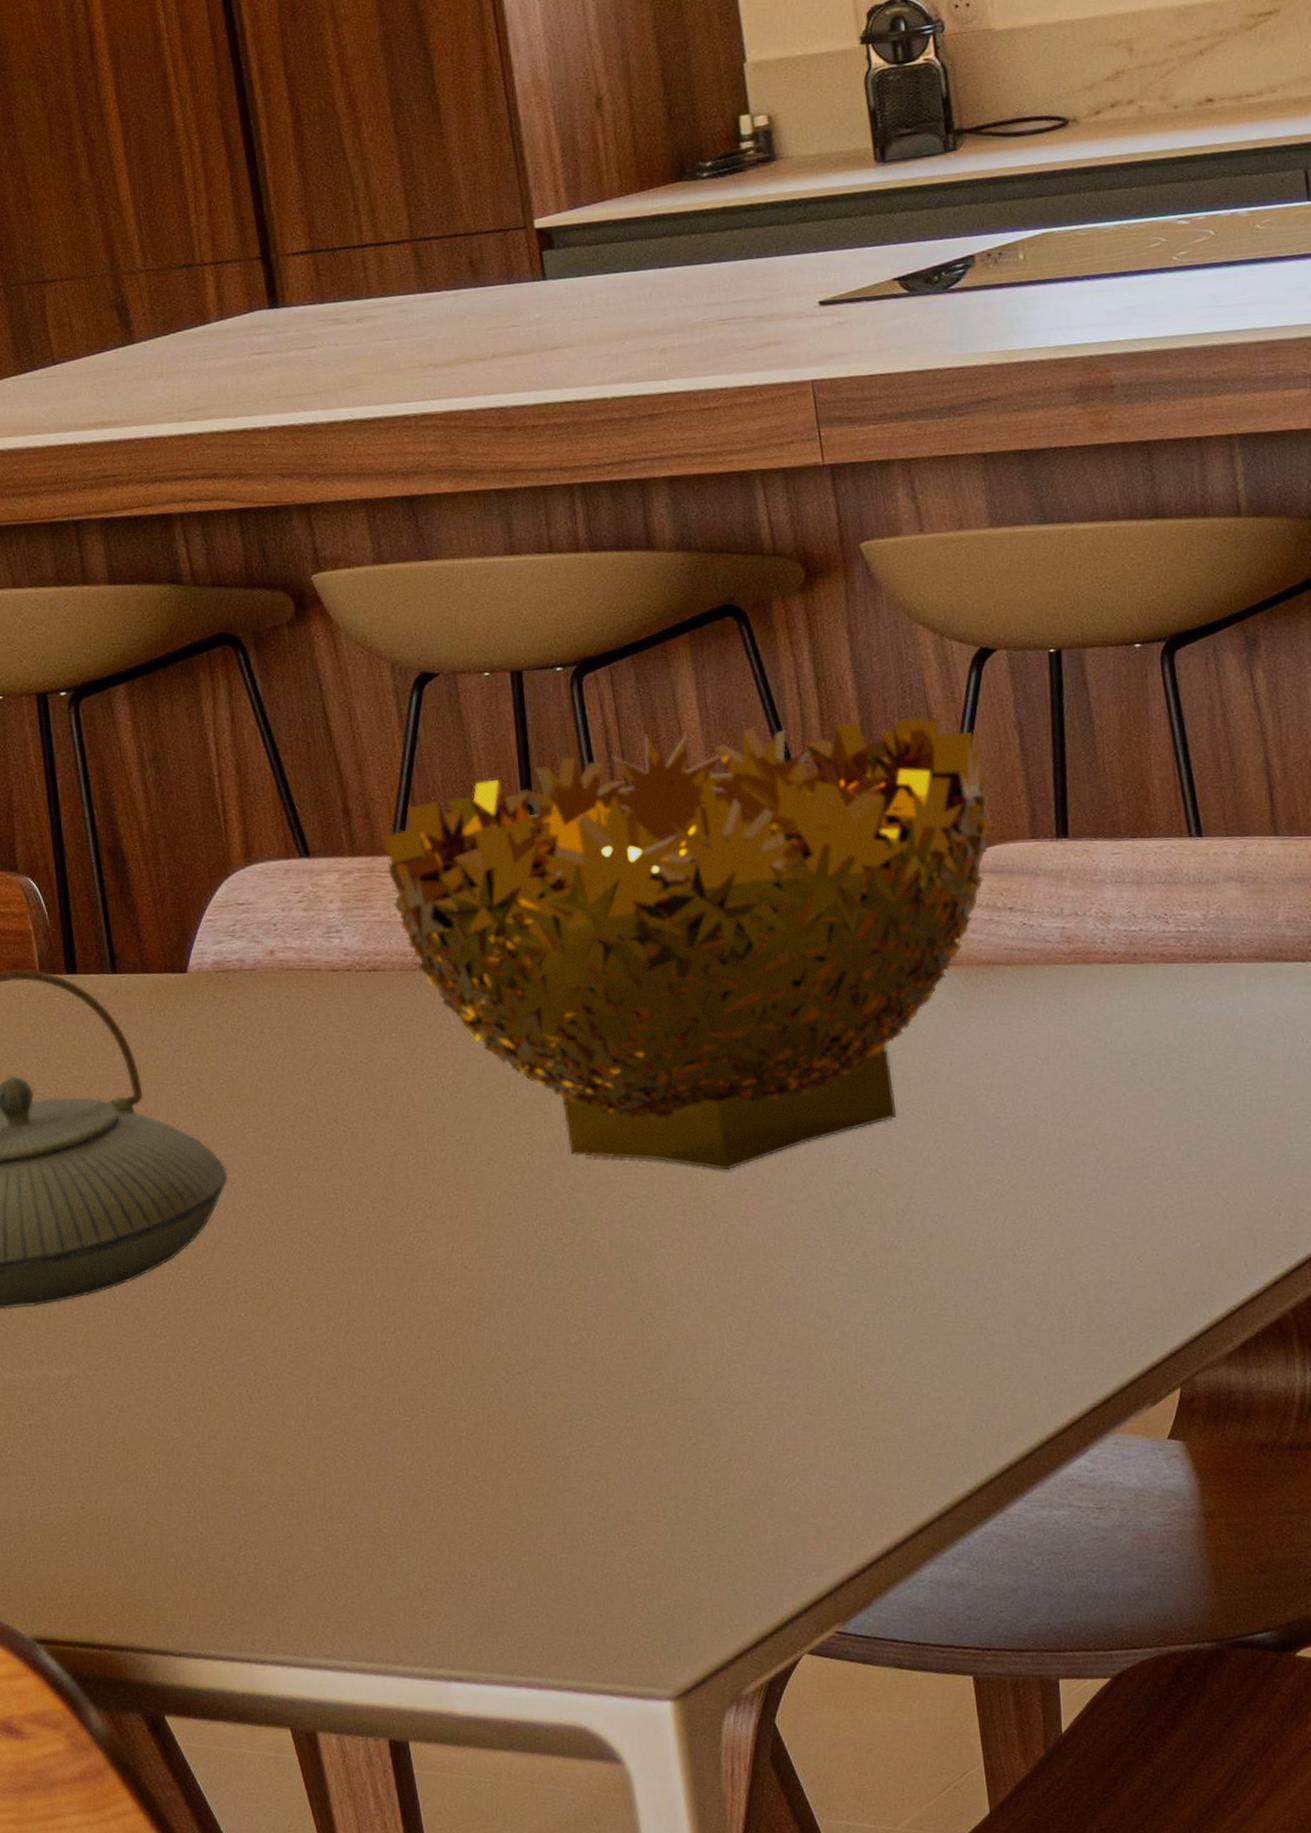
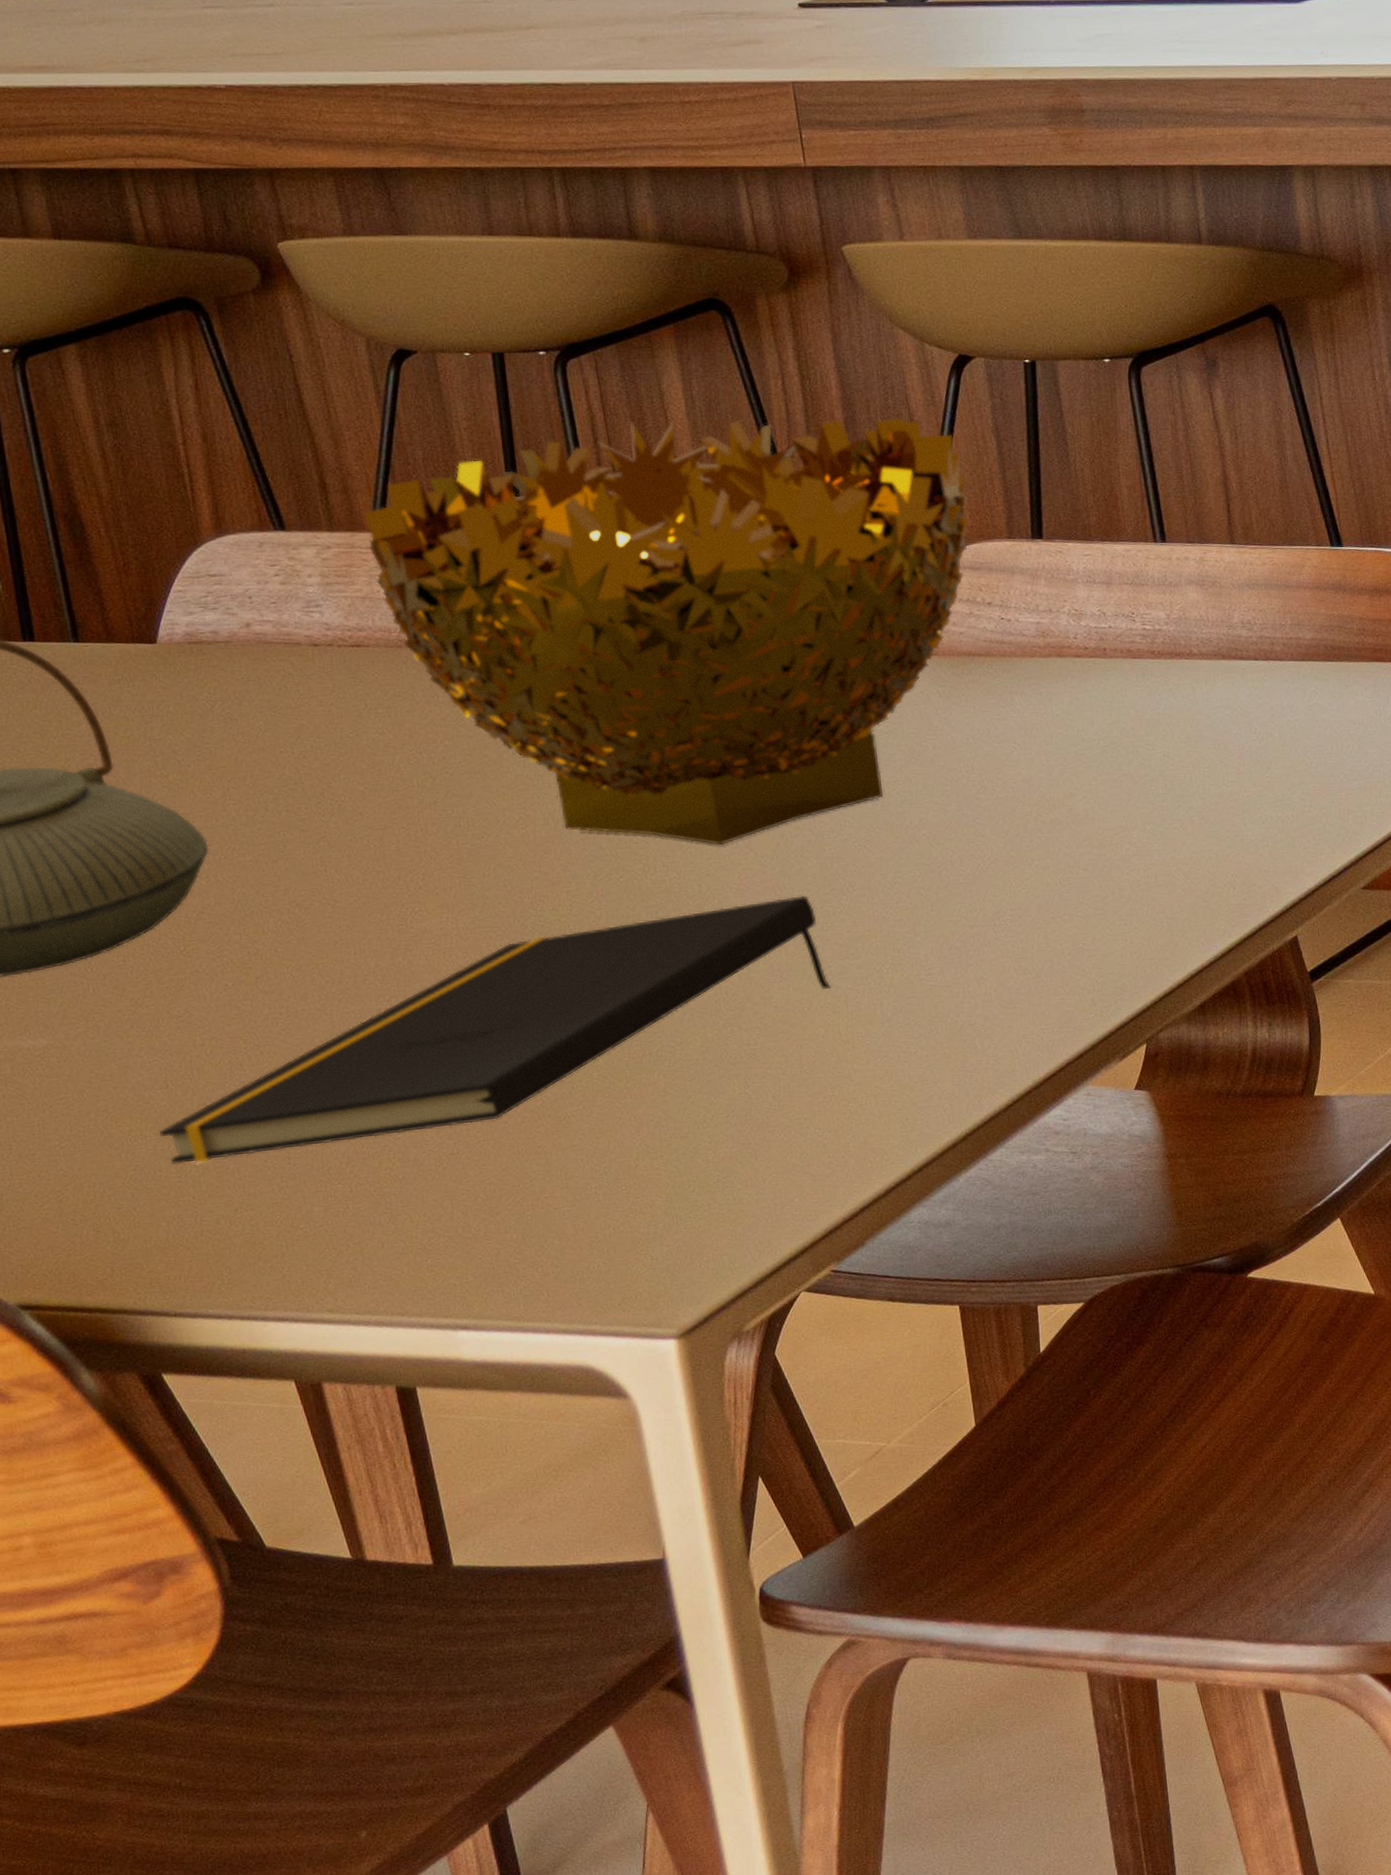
notepad: none [171,1223,839,1498] -> present [158,895,831,1164]

